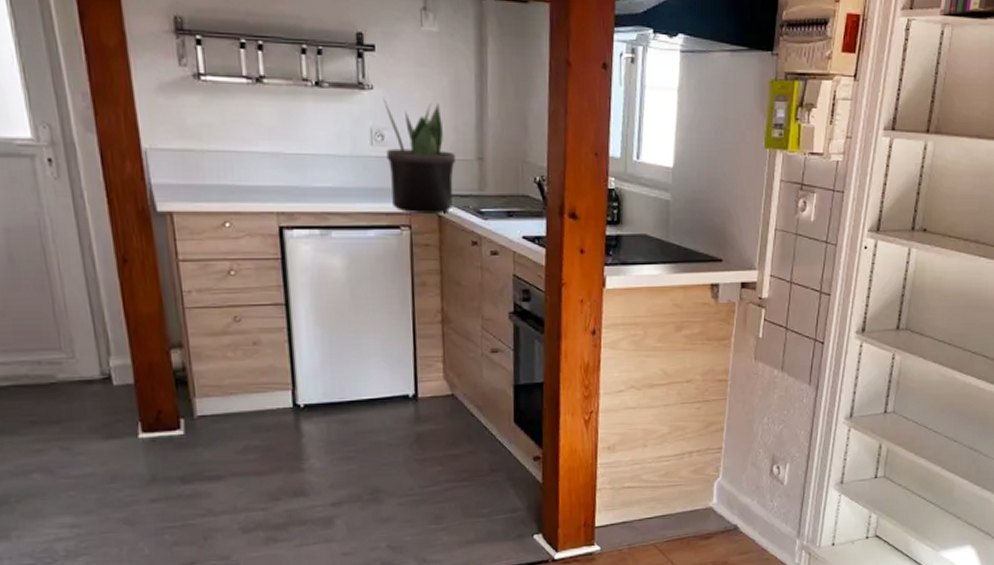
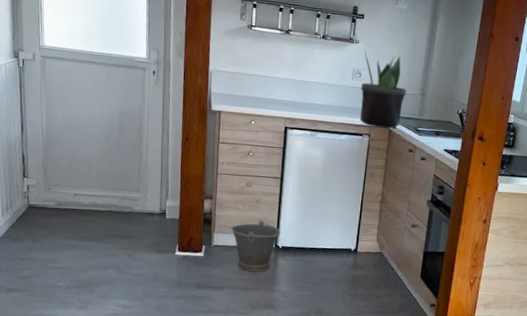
bucket: none [220,370,299,448] -> present [231,220,281,272]

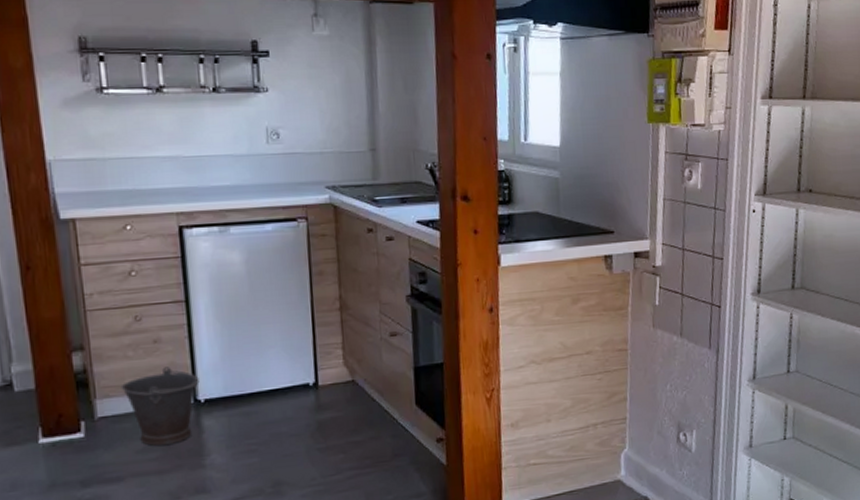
planter: present [360,49,406,129] -> none [278,99,349,206]

